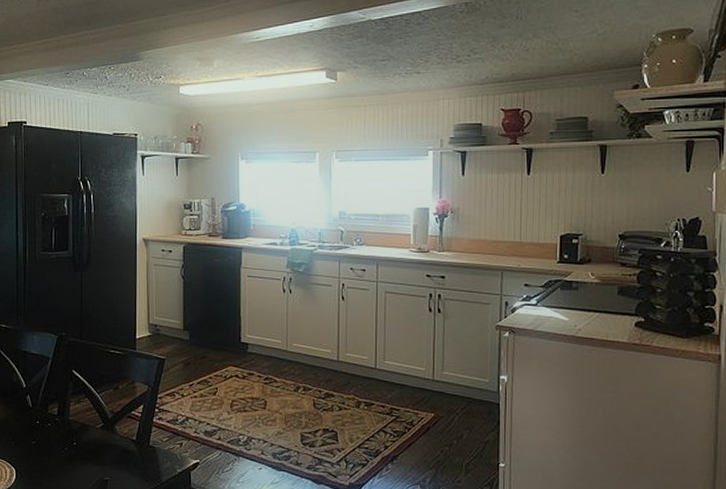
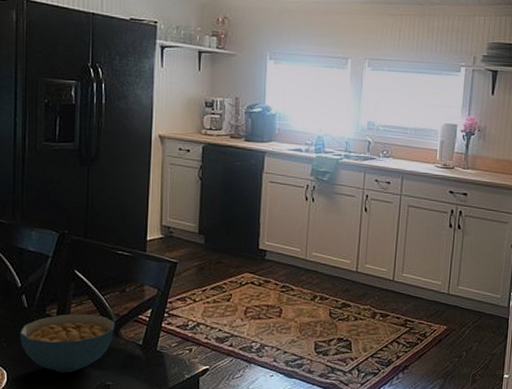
cereal bowl: none [25,412,110,469] -> present [19,314,115,373]

